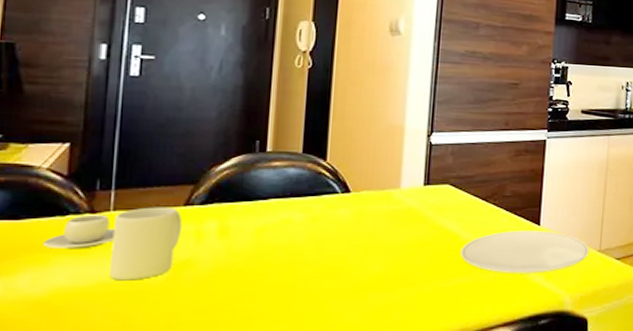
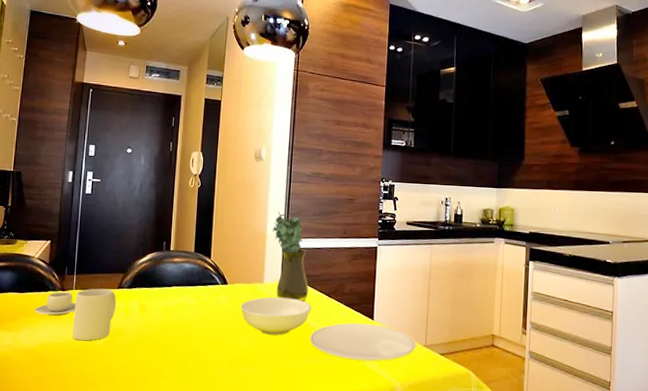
bowl: none [368,205,464,252] -> present [240,297,312,335]
vase: none [412,99,460,210] -> present [272,211,308,302]

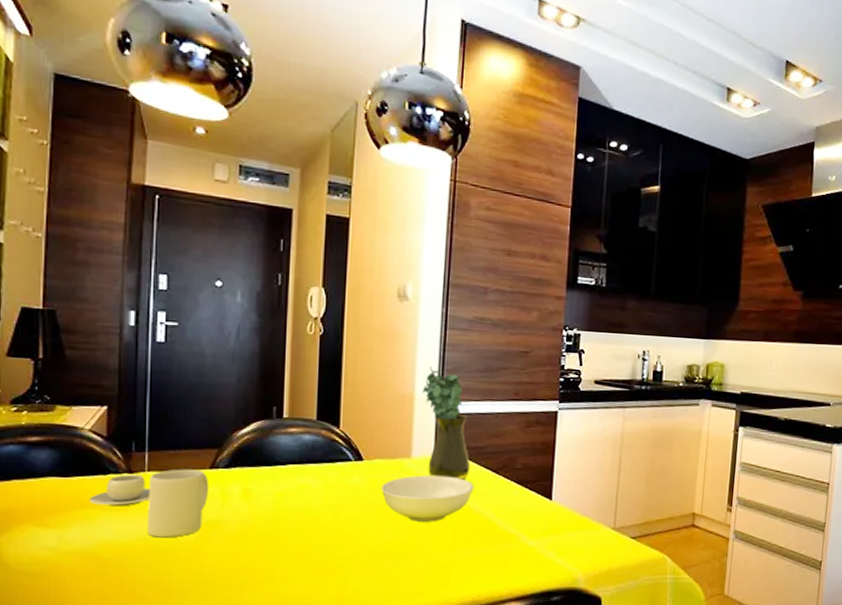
plate: present [310,323,416,362] -> none [472,504,603,549]

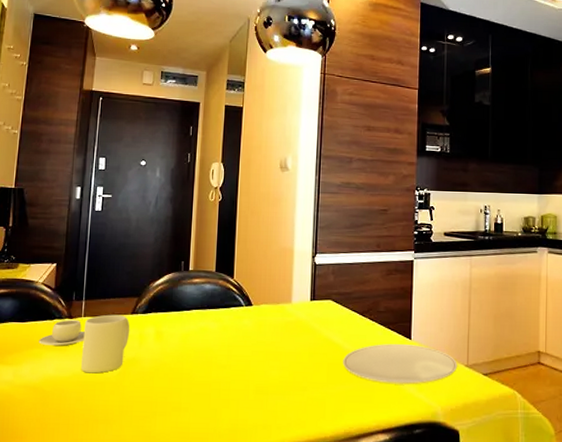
bowl: present [381,475,474,522] -> none [266,318,344,360]
vase: present [422,367,470,481] -> none [300,225,340,323]
plate: none [472,504,603,549] -> present [343,344,458,385]

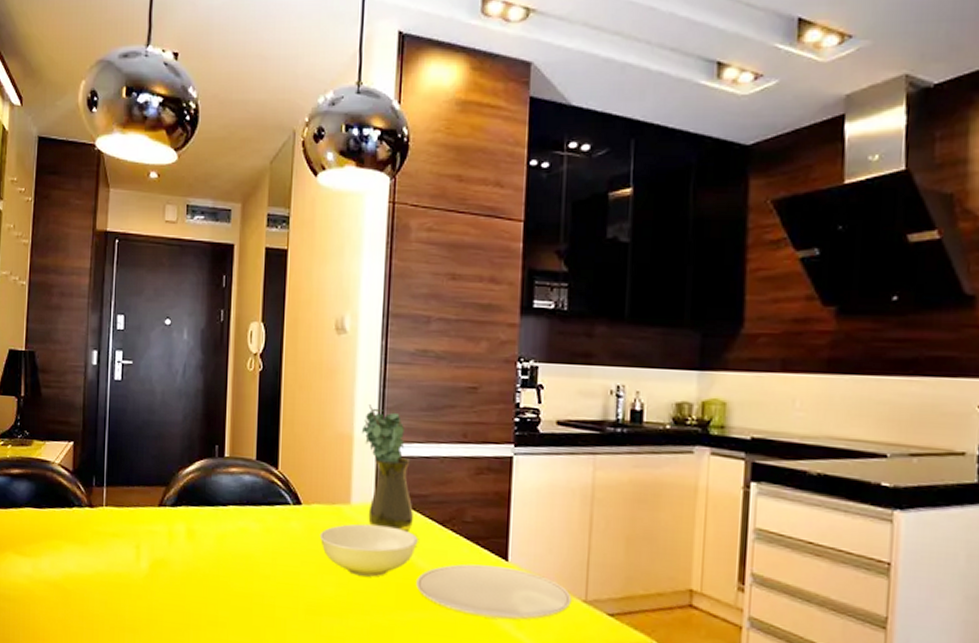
teacup: present [38,319,85,347] -> none [57,508,107,540]
mug: present [81,314,130,374] -> none [104,505,158,574]
bowl: none [266,318,344,360] -> present [319,523,418,577]
vase: none [300,225,340,323] -> present [361,404,413,533]

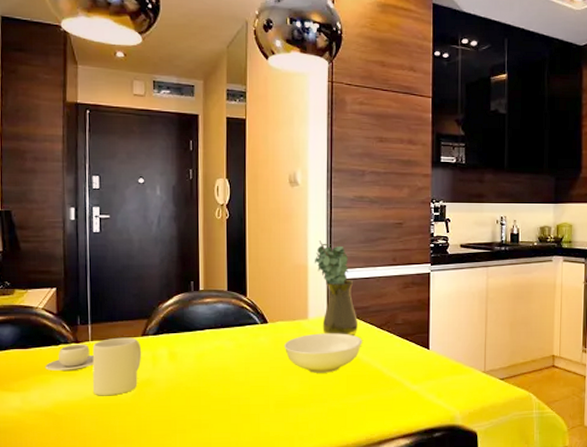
teacup: none [57,508,107,540] -> present [45,344,94,372]
mug: none [104,505,158,574] -> present [92,337,142,396]
plate: present [416,564,572,620] -> none [362,354,475,393]

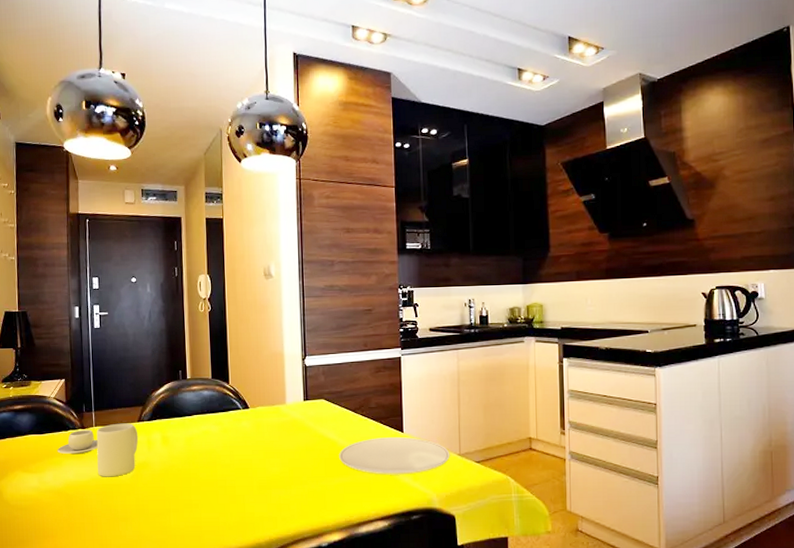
bowl: present [284,333,362,373] -> none [264,417,338,456]
vase: present [314,240,357,337] -> none [289,329,333,420]
plate: none [362,354,475,393] -> present [339,437,450,475]

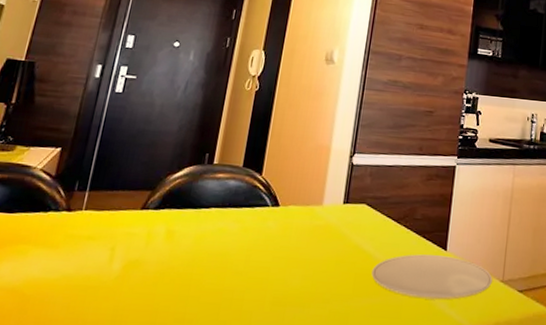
teacup: present [57,429,98,455] -> none [26,212,83,244]
mug: present [96,423,139,477] -> none [73,208,138,276]

